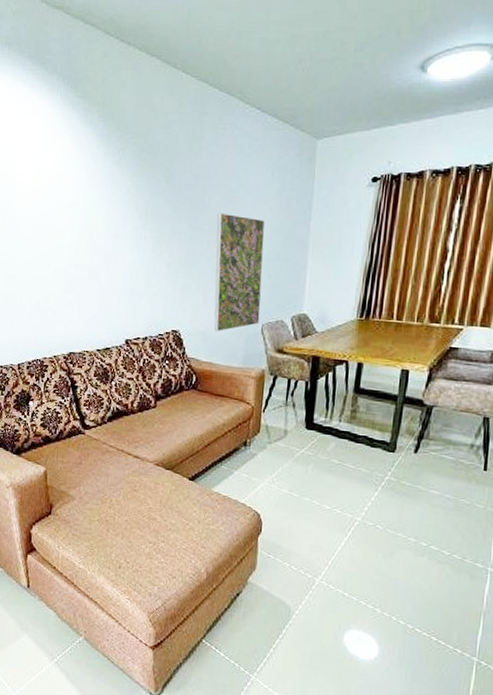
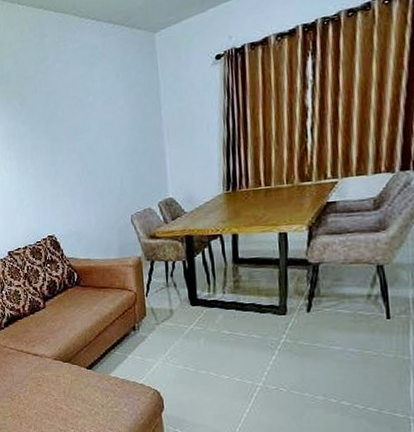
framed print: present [214,212,265,332] -> none [72,119,128,230]

